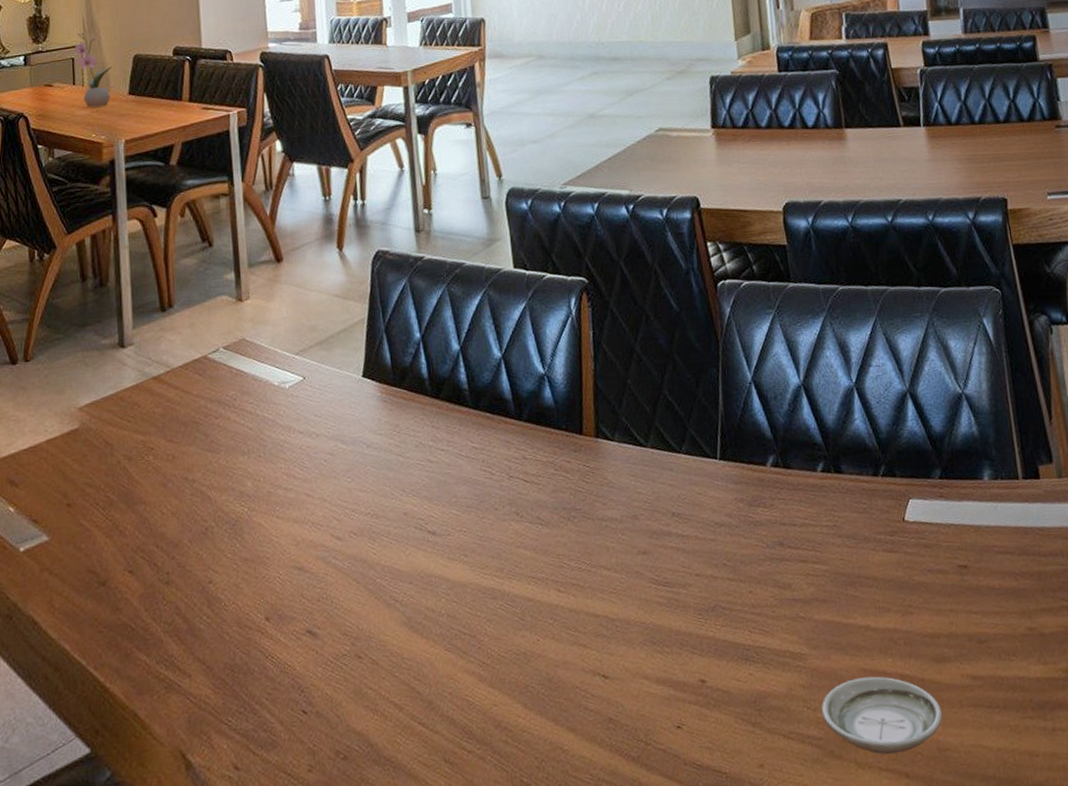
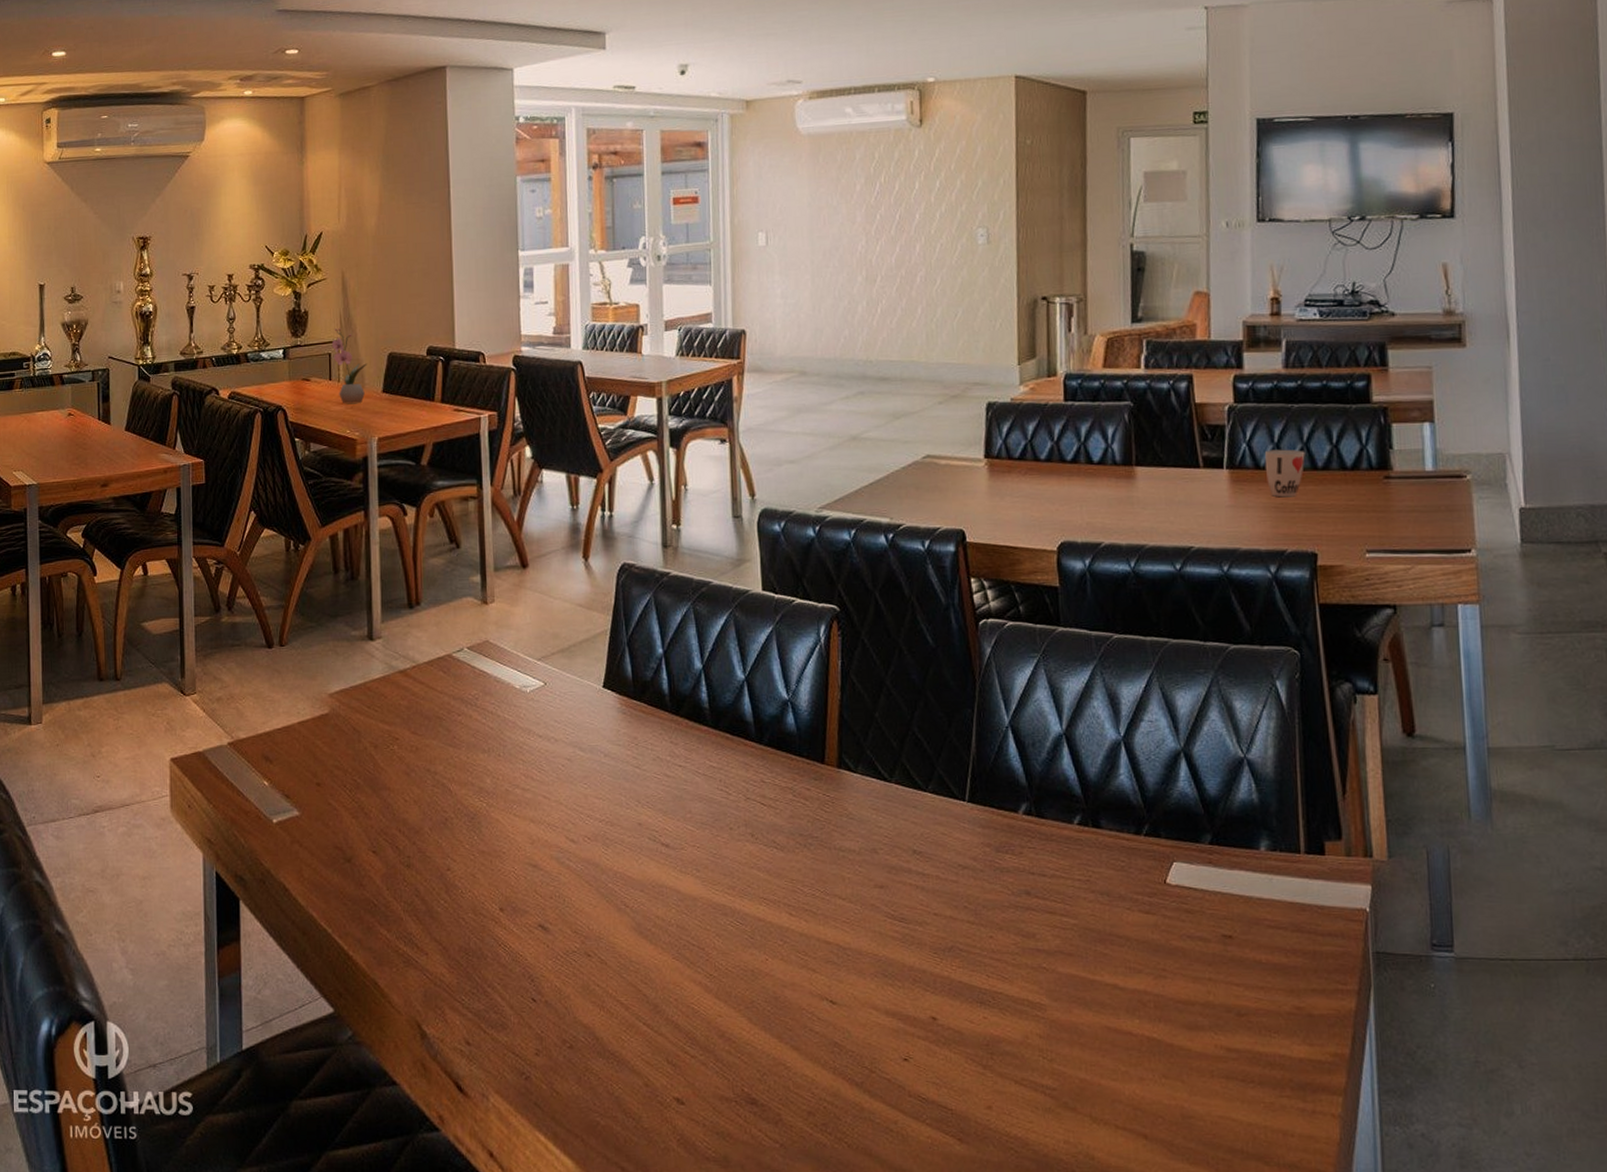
saucer: present [821,676,943,755] -> none [1058,1035,1191,1114]
cup: none [954,106,989,150] -> present [1264,449,1305,498]

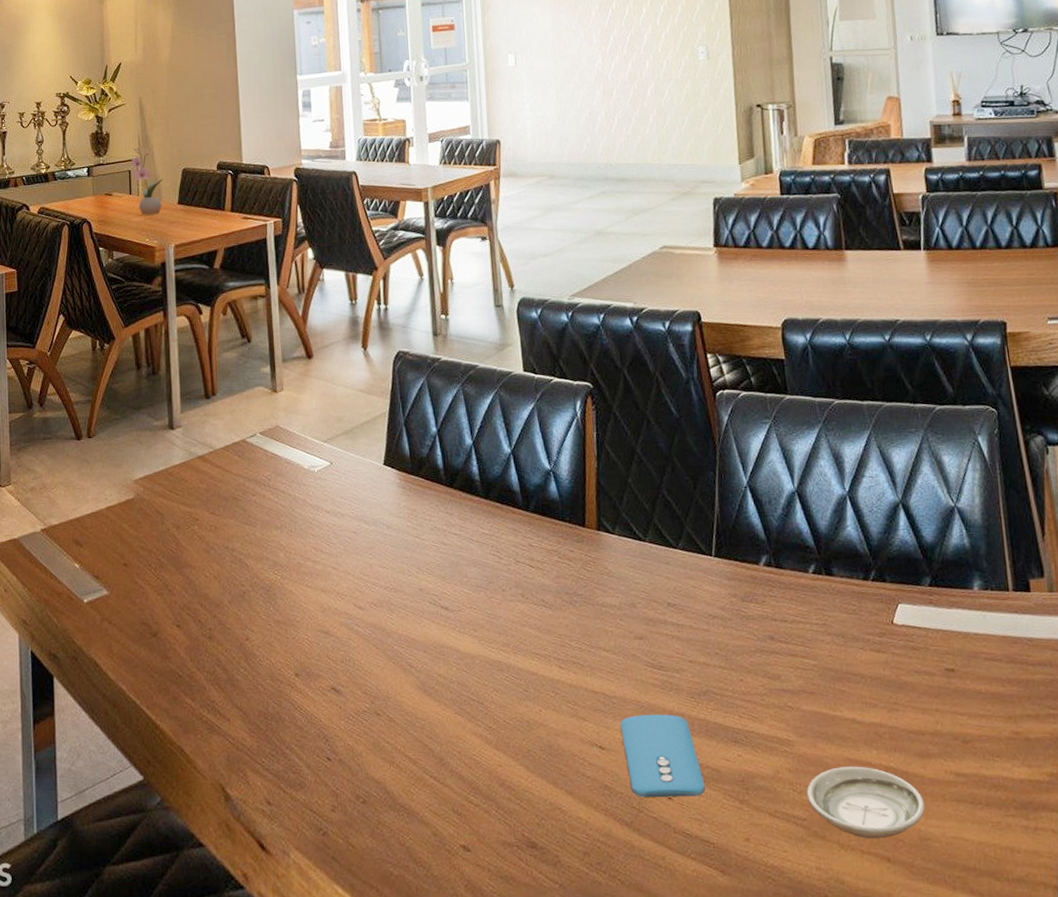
phone: none [854,969,946,1059] -> present [620,714,706,798]
saucer: none [1058,1035,1191,1114] -> present [806,766,926,840]
cup: present [1264,449,1305,498] -> none [955,231,991,274]

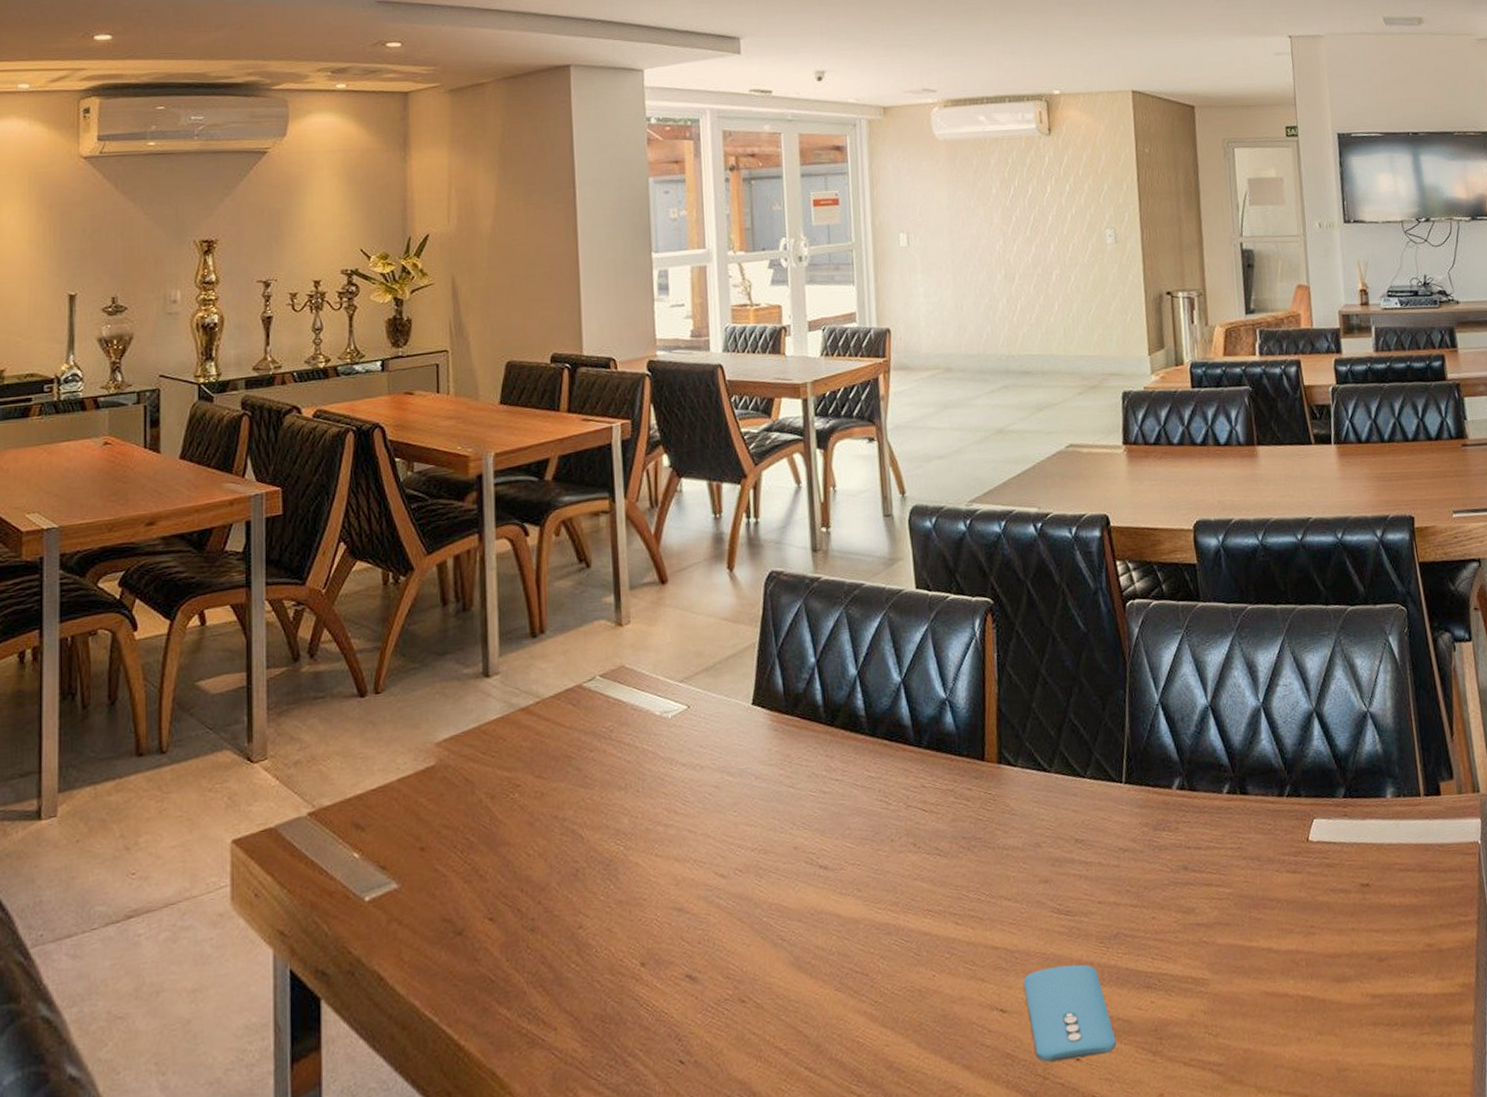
flower arrangement: present [131,148,164,216] -> none [439,336,482,419]
saucer: present [806,766,926,840] -> none [1222,998,1343,1078]

